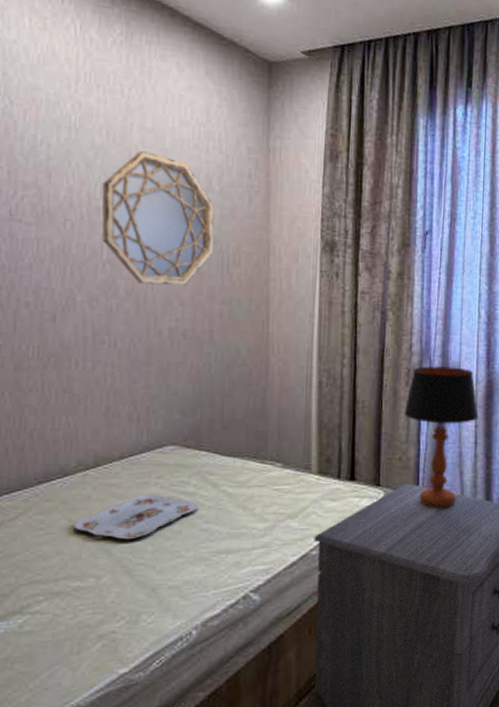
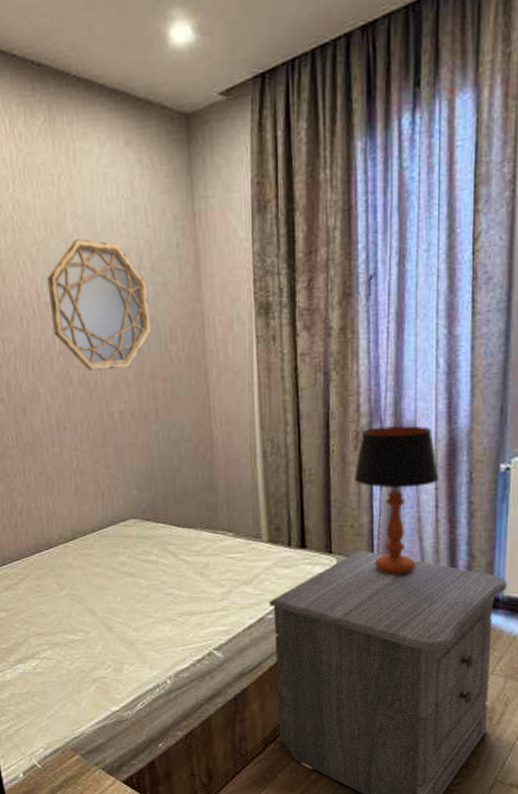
serving tray: present [74,495,199,540] -> none [63,563,162,602]

